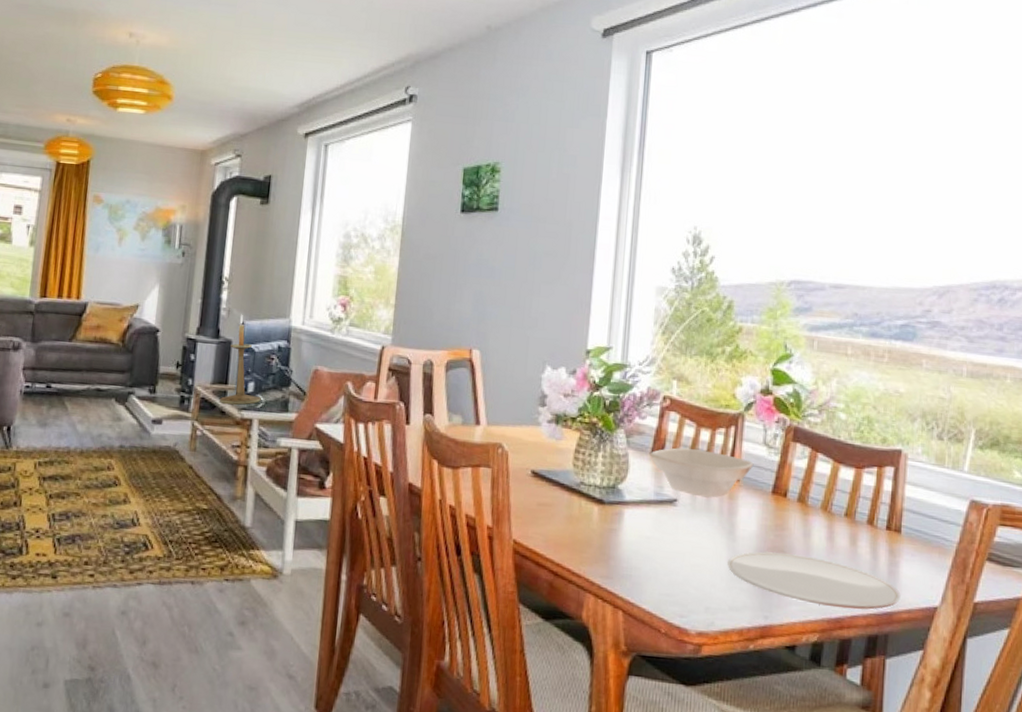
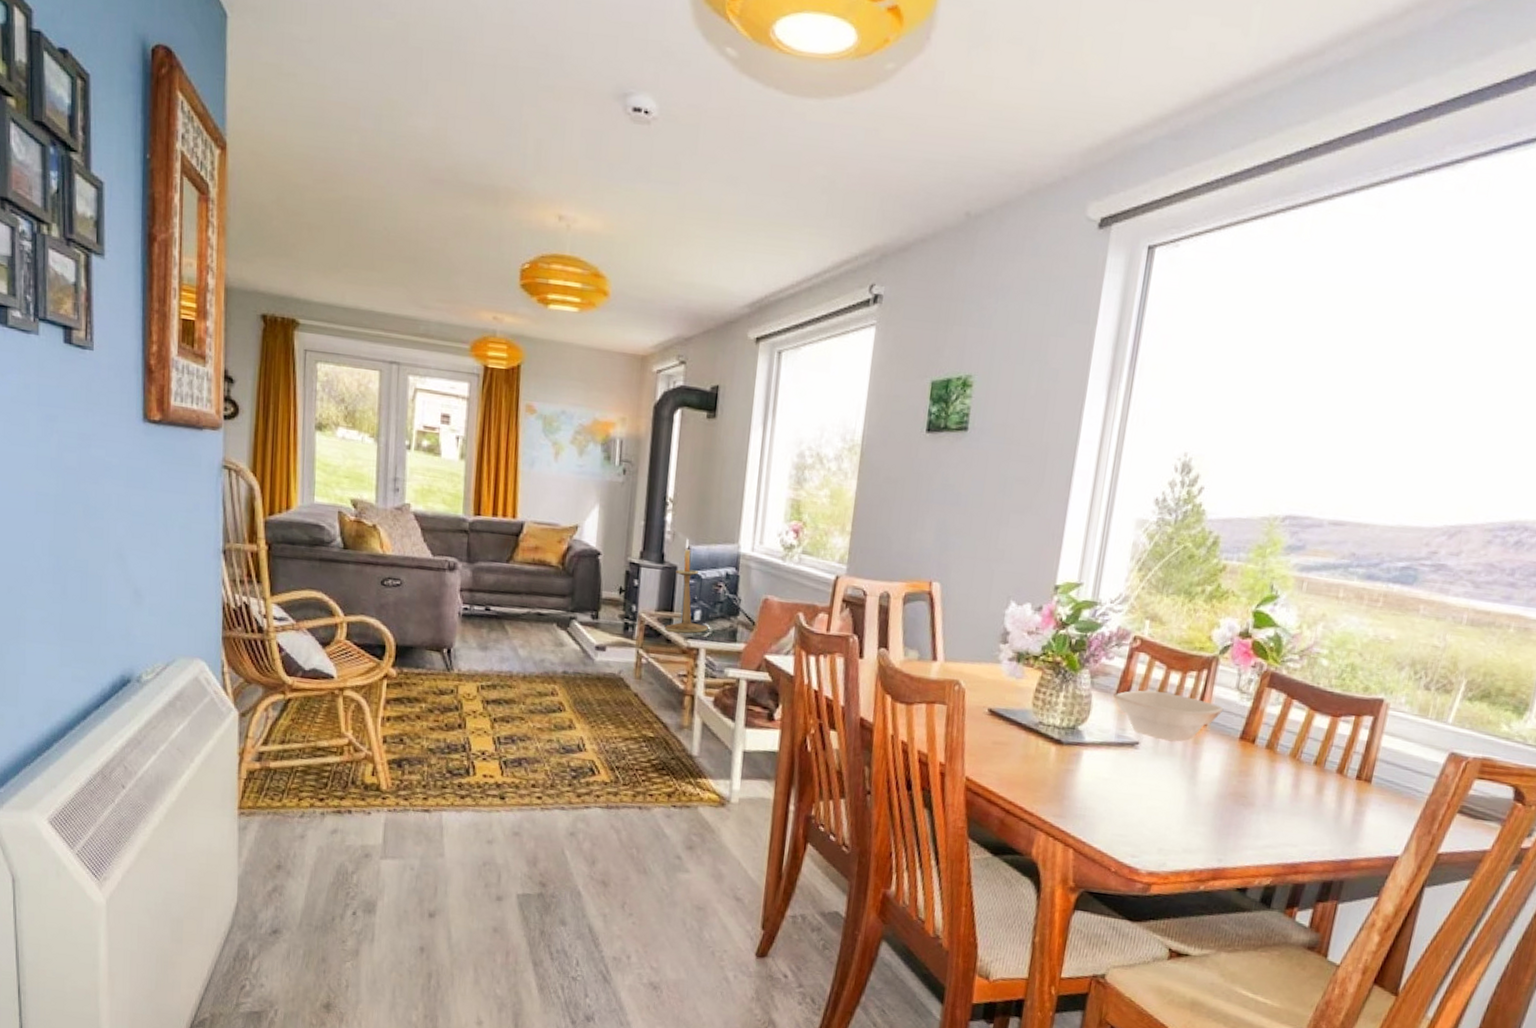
plate: present [727,551,901,610] -> none [1185,796,1362,857]

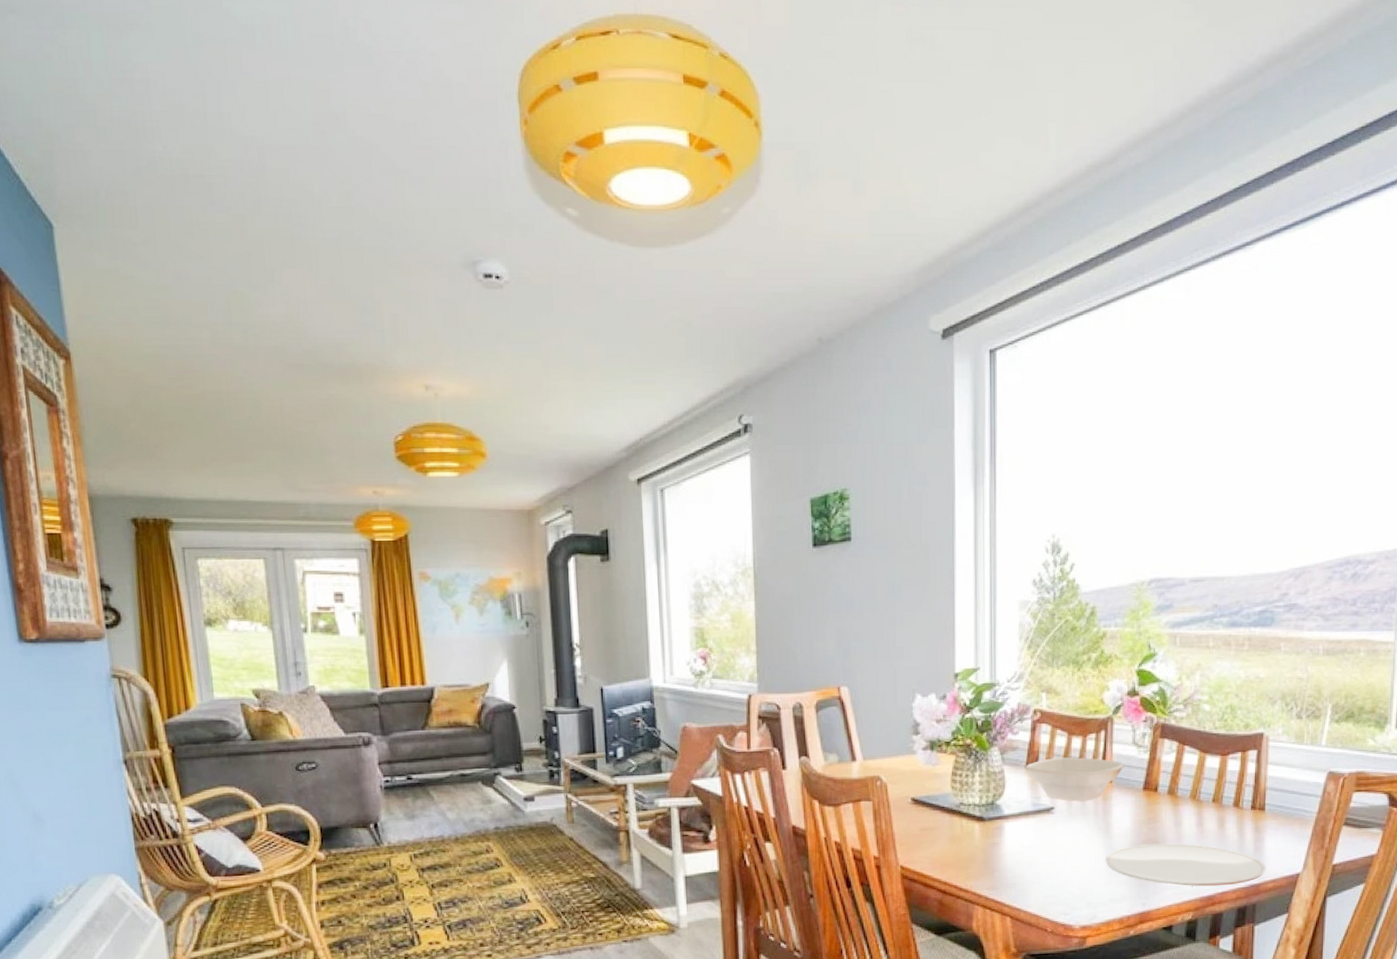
candlestick: present [664,538,708,634] -> none [589,679,633,773]
plate: none [1185,796,1362,857] -> present [1105,843,1266,887]

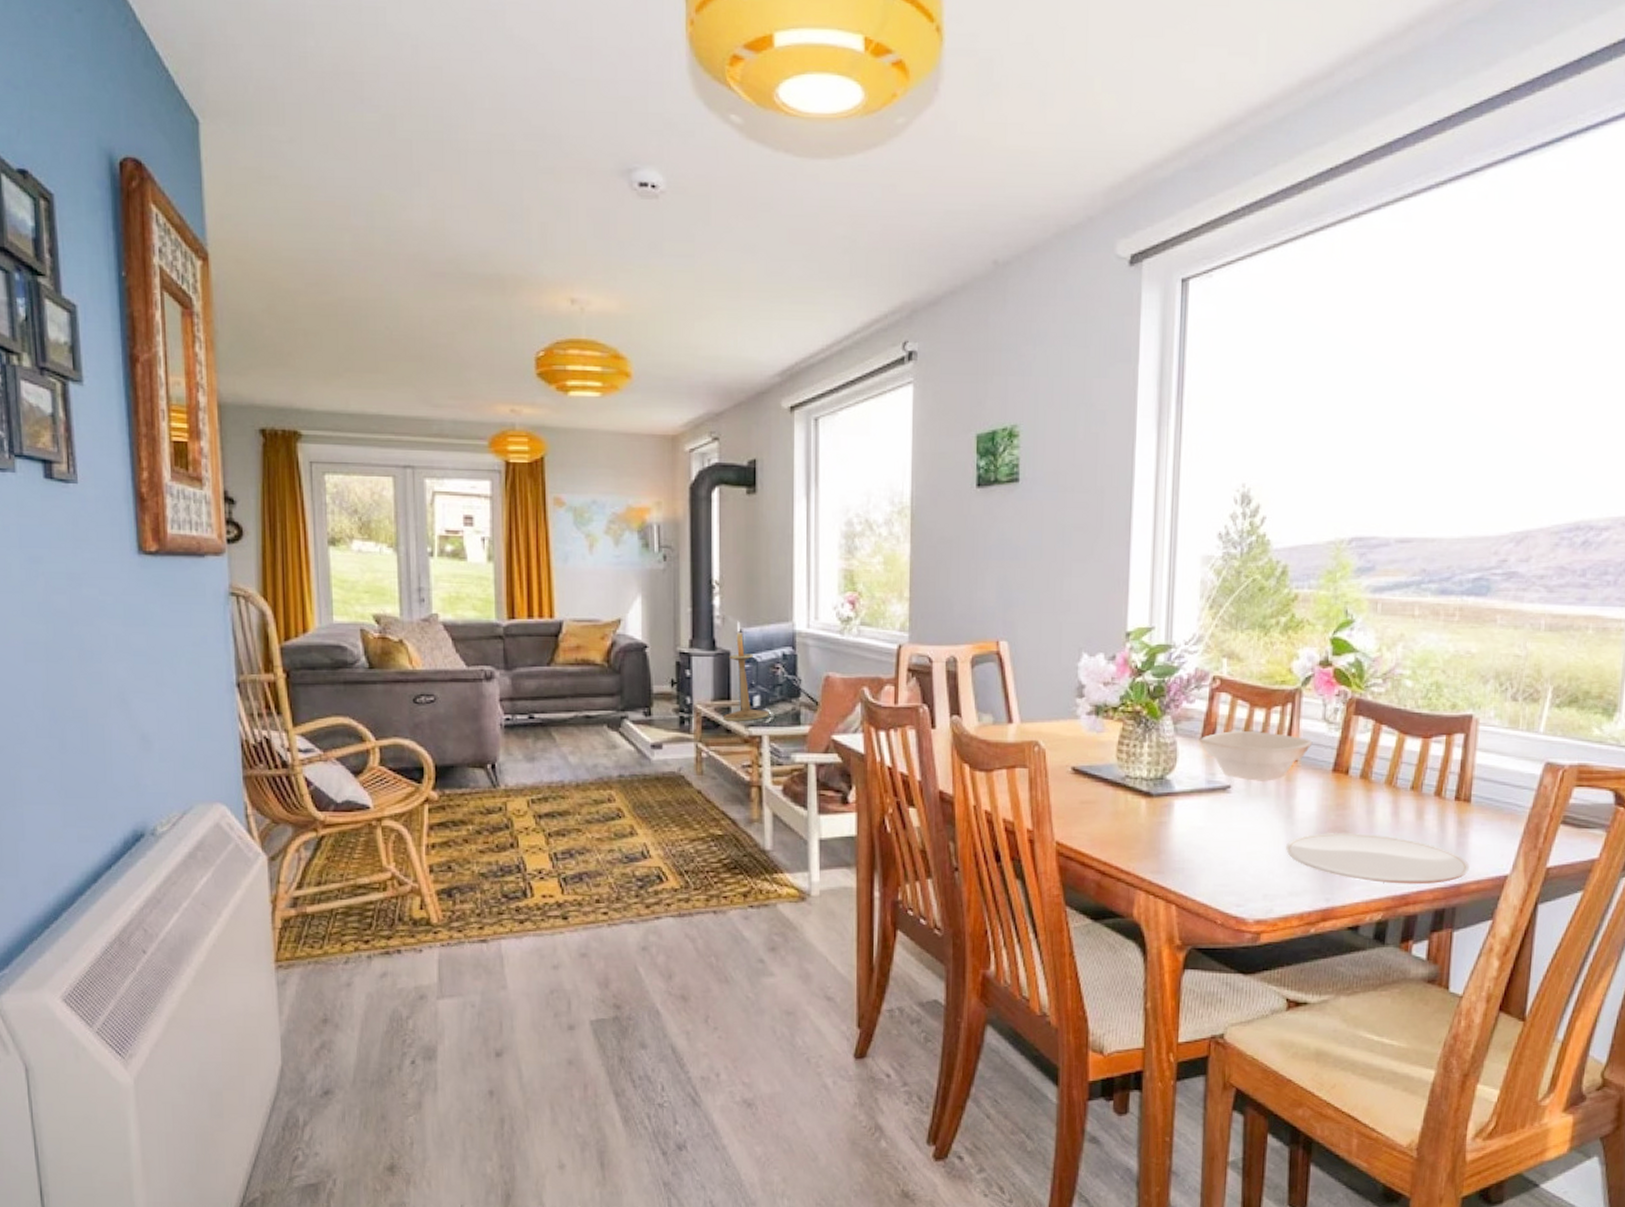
candlestick: none [589,679,633,773] -> present [722,621,769,722]

